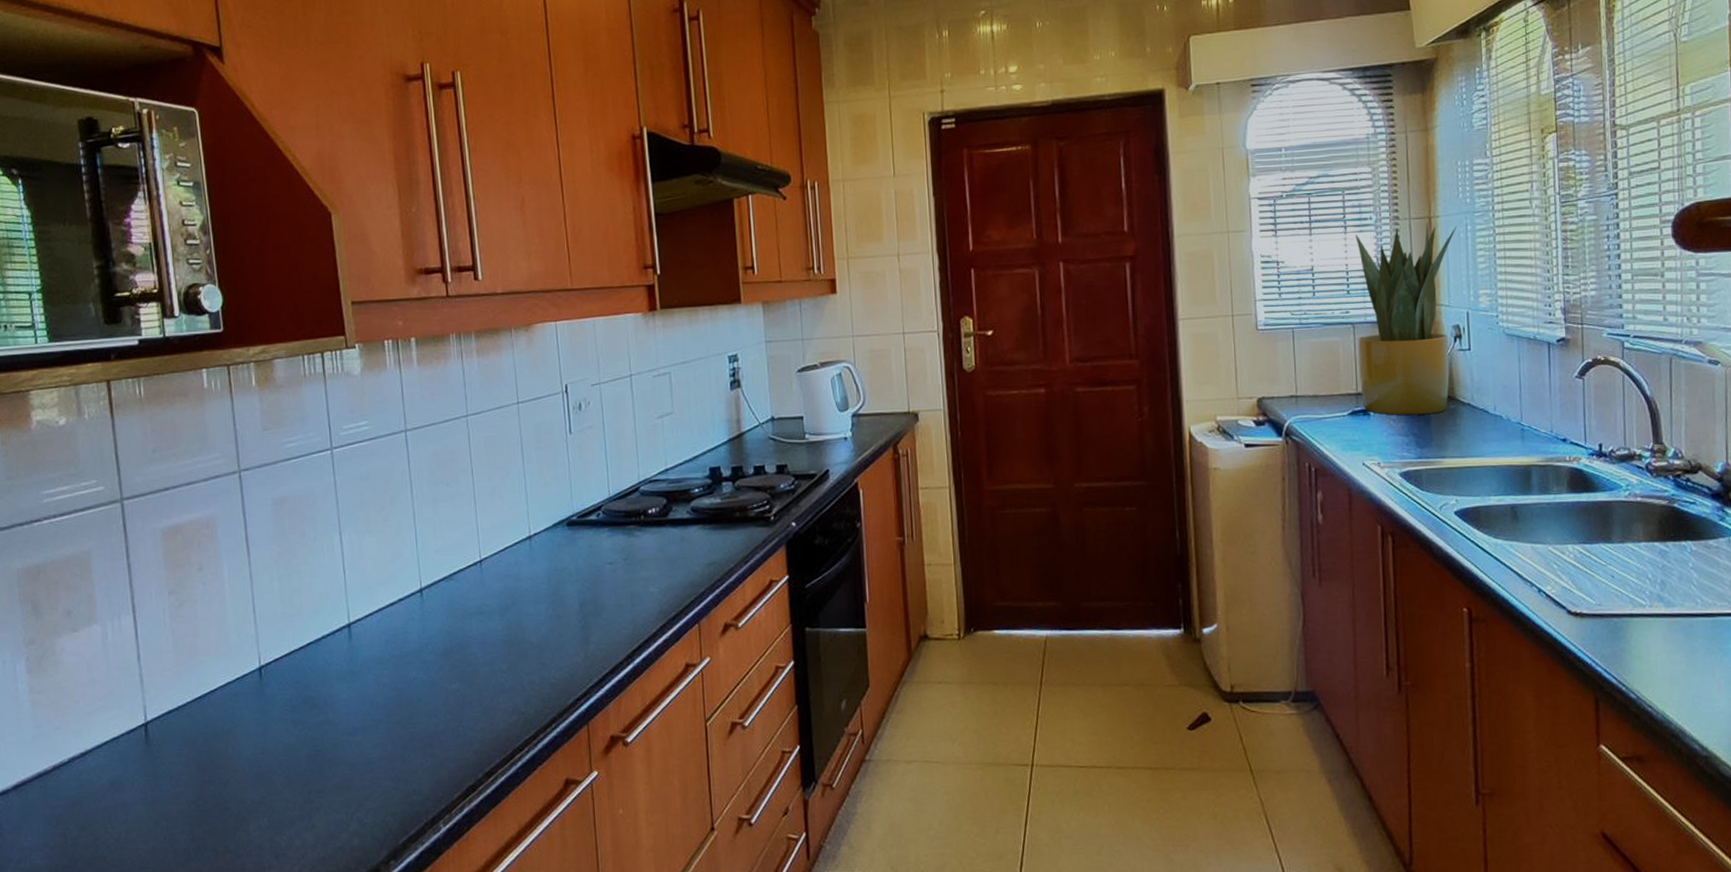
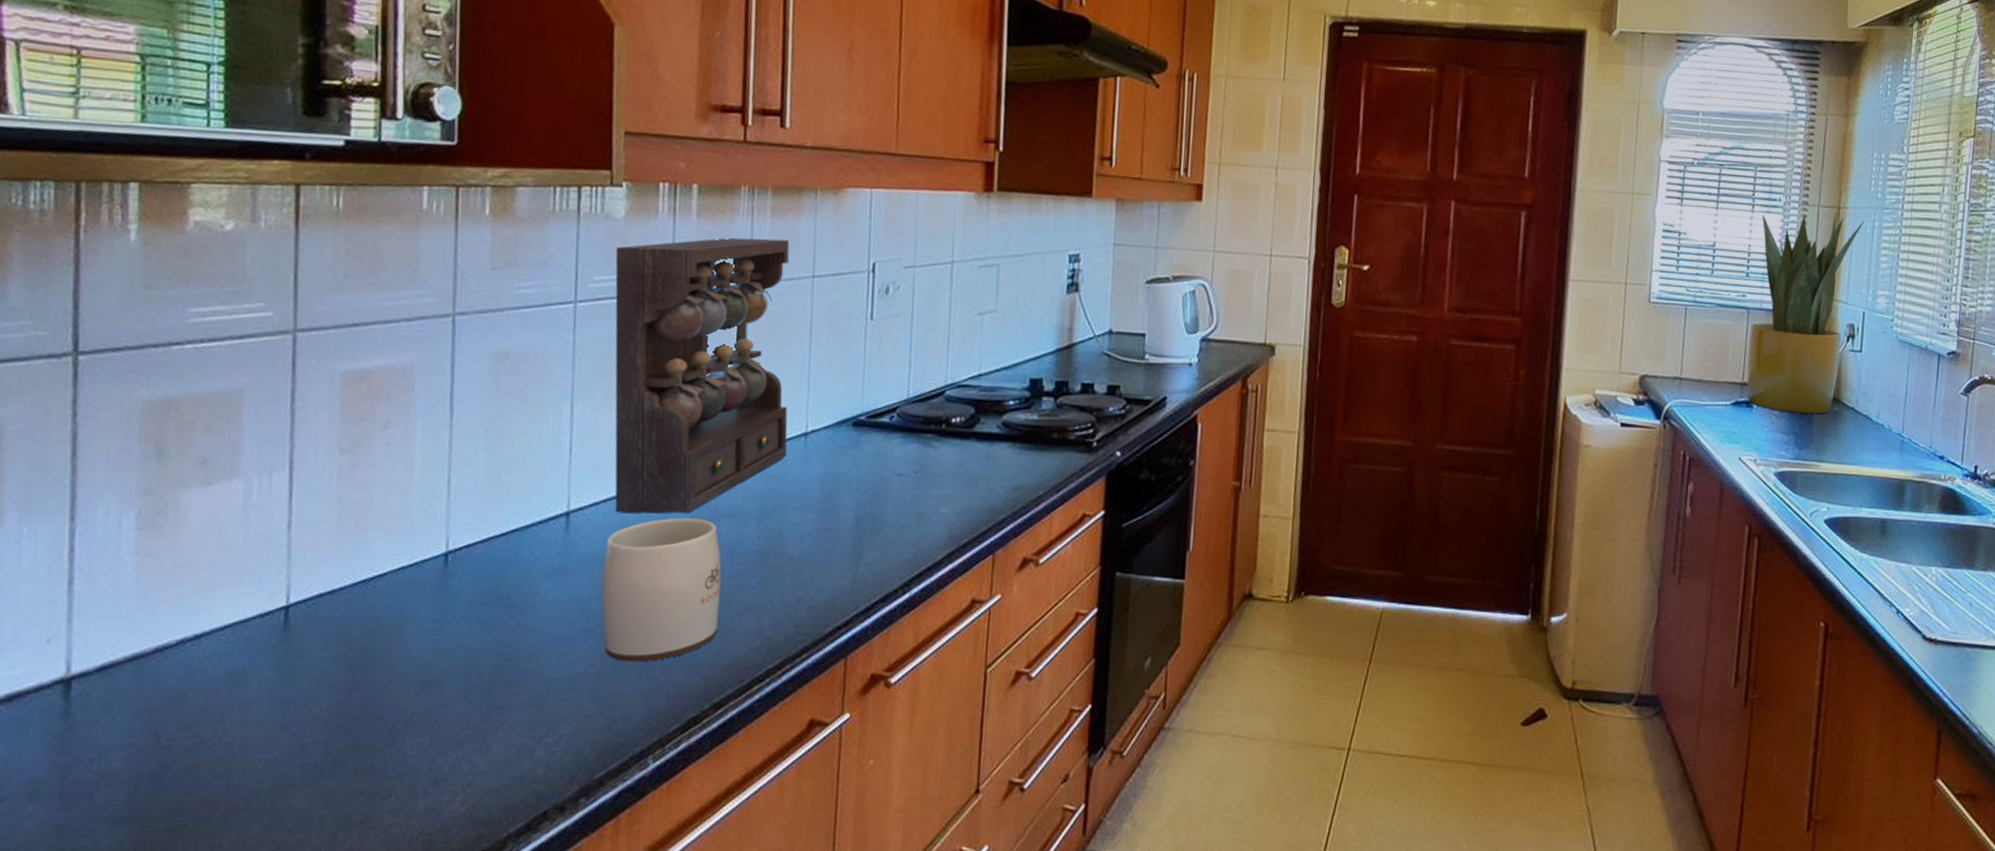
spice rack: none [357,375,517,621] -> present [614,237,790,514]
mug: none [382,618,481,744] -> present [600,518,722,662]

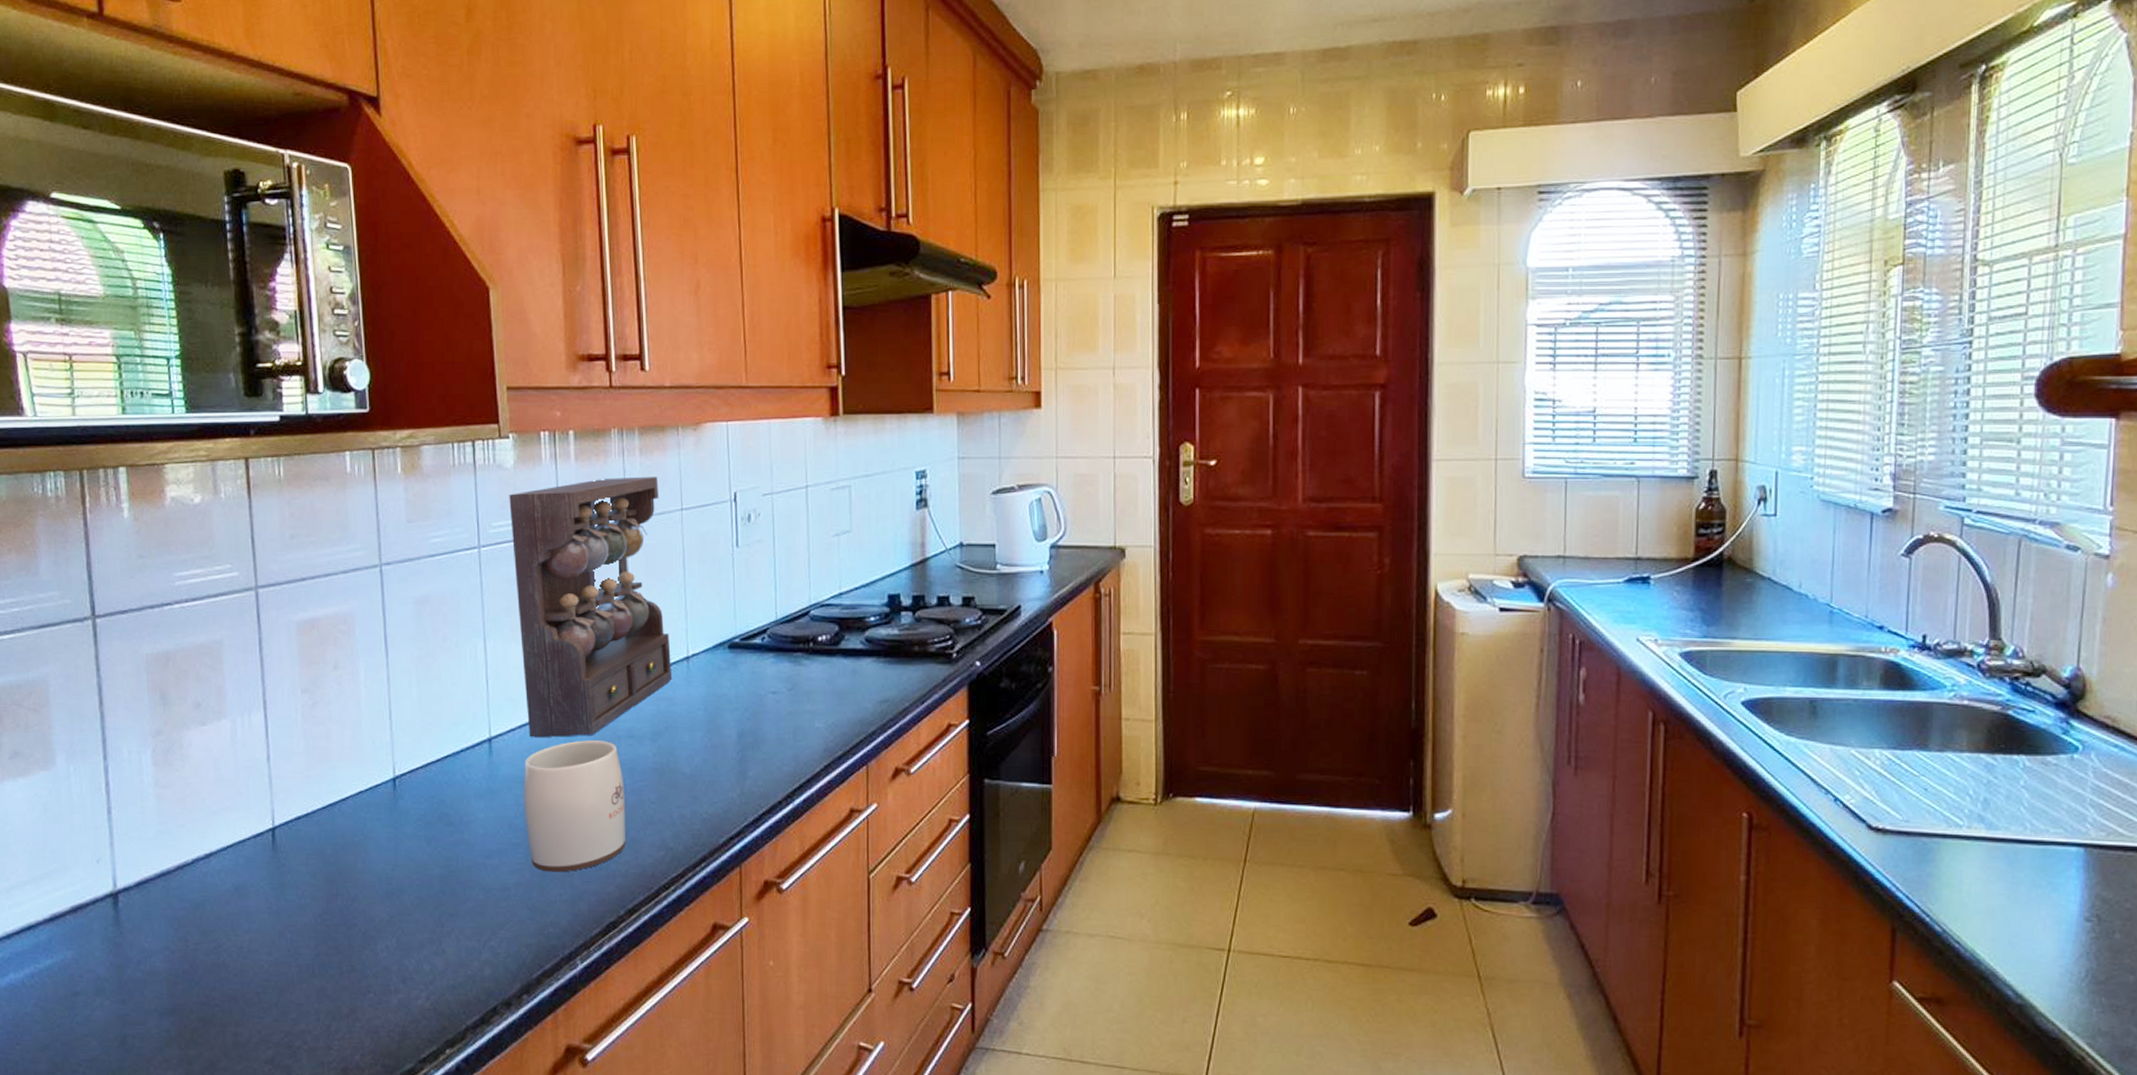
planter: present [1746,212,1865,415] -> none [1641,364,1773,588]

